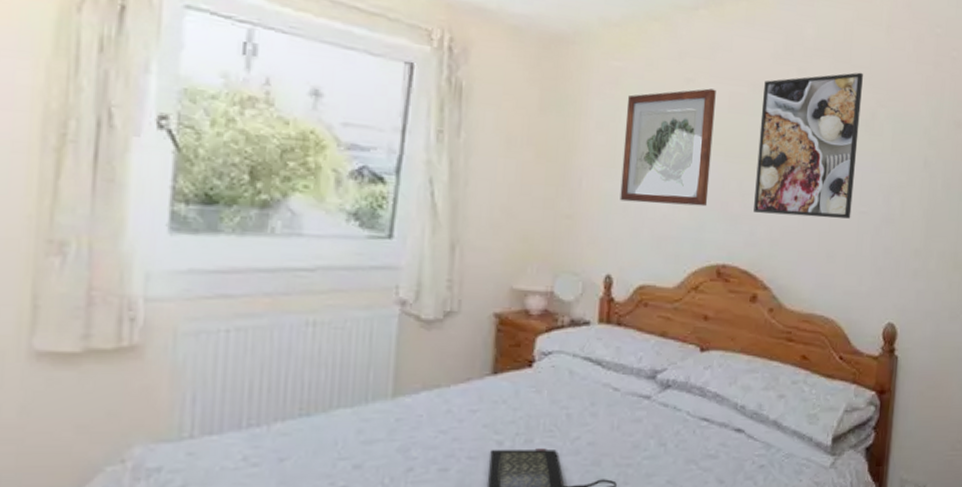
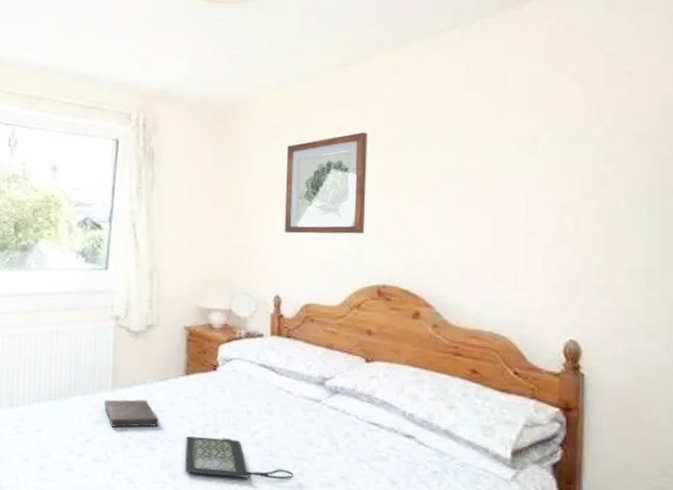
book: none [381,407,457,446] -> present [104,399,160,428]
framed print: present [754,72,863,219] -> none [411,100,521,239]

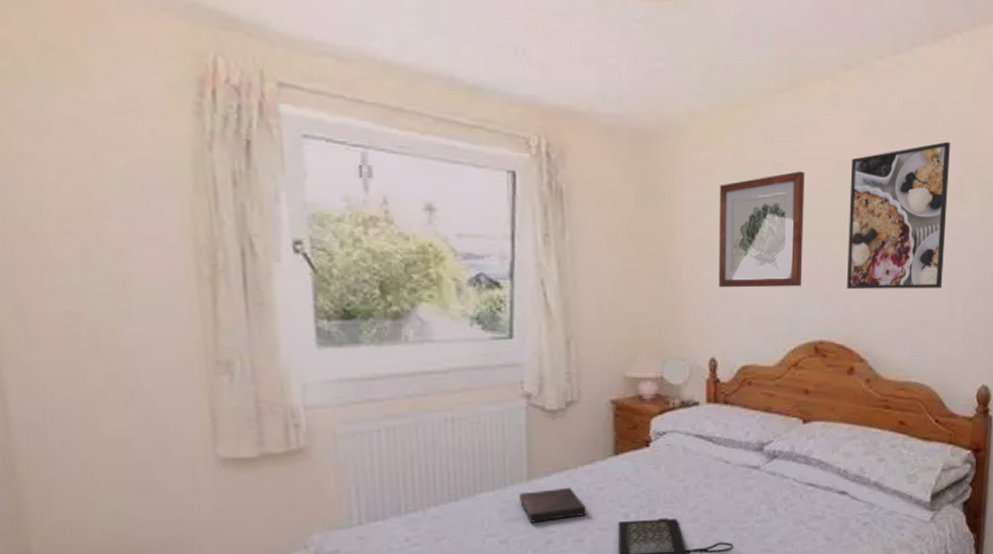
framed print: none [411,100,521,239] -> present [847,141,950,289]

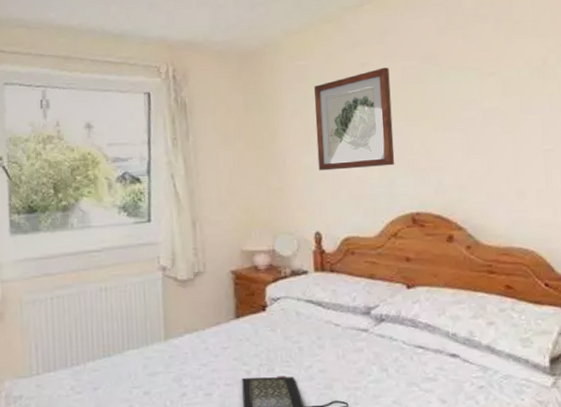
book: present [520,487,587,523] -> none [158,346,215,377]
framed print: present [847,141,950,289] -> none [432,26,536,164]

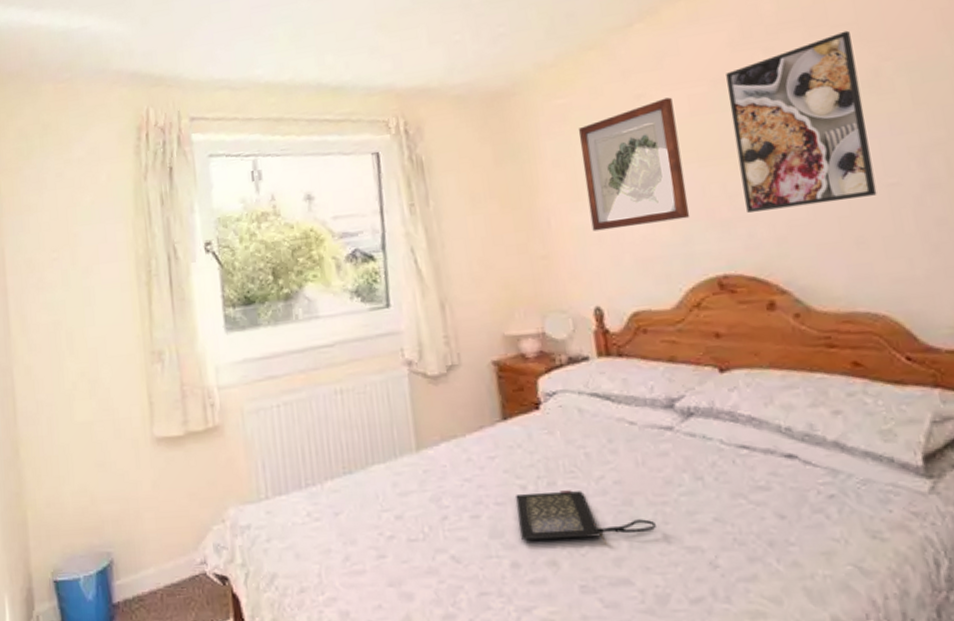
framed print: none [432,26,536,164] -> present [726,30,877,213]

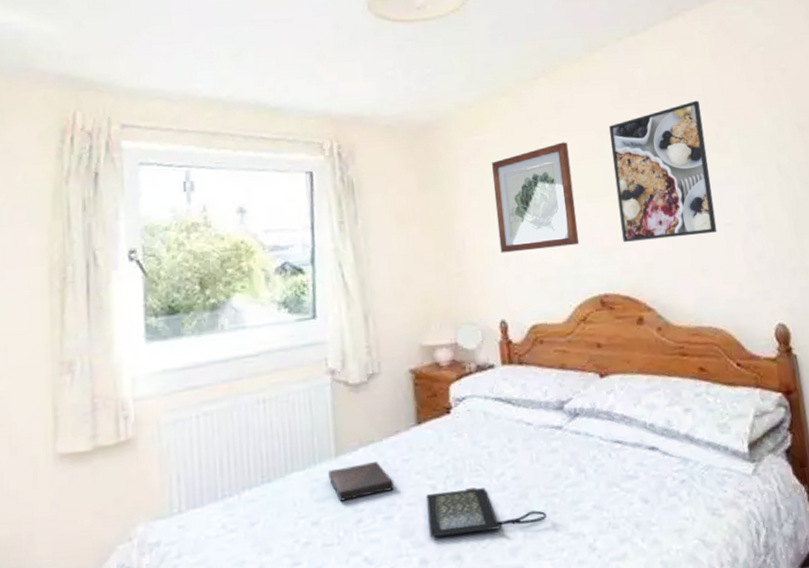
book: none [410,456,481,497] -> present [328,460,395,501]

